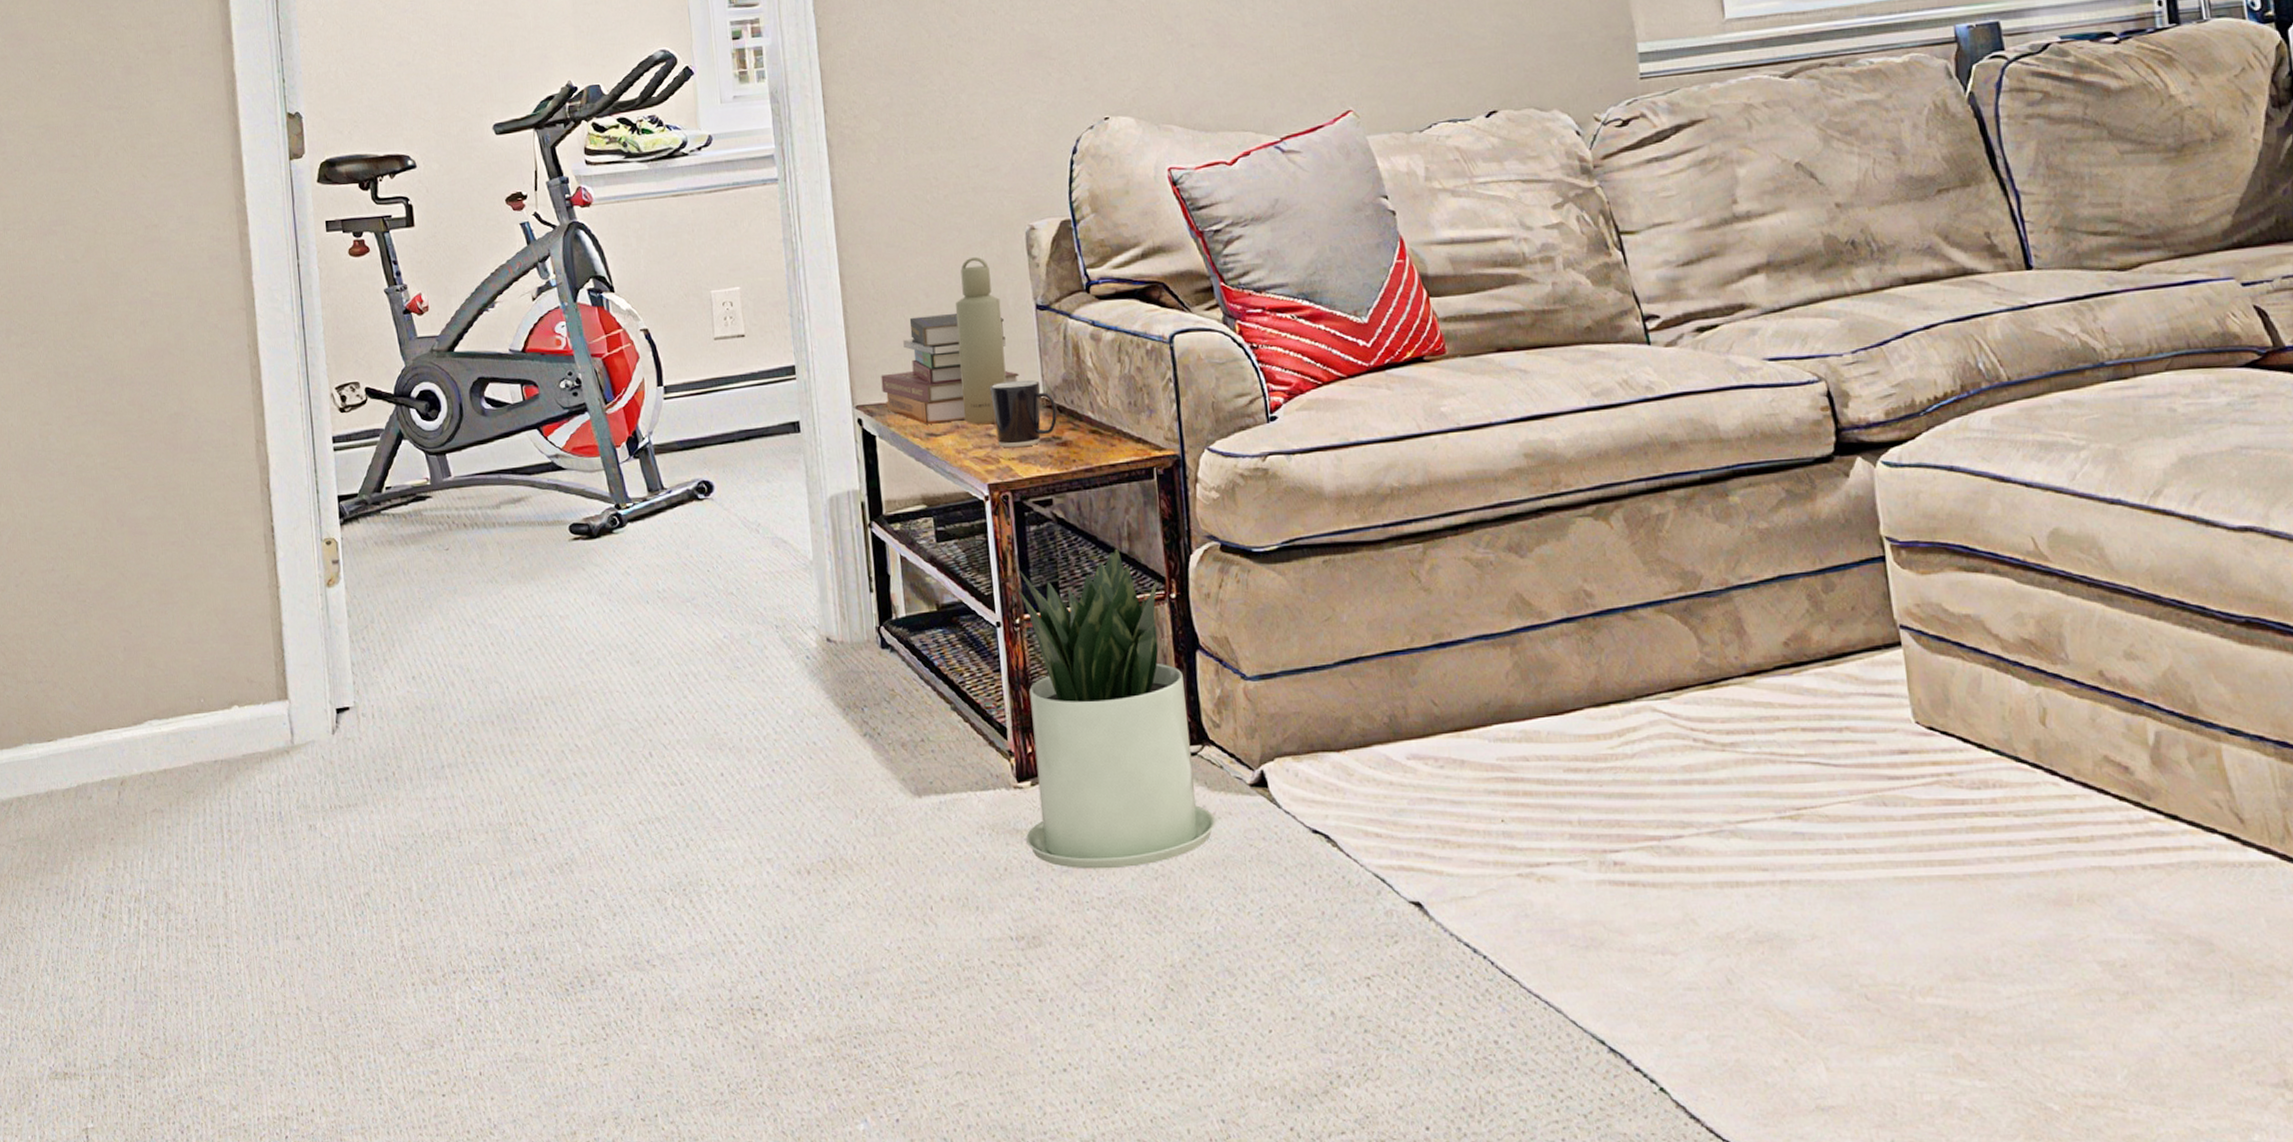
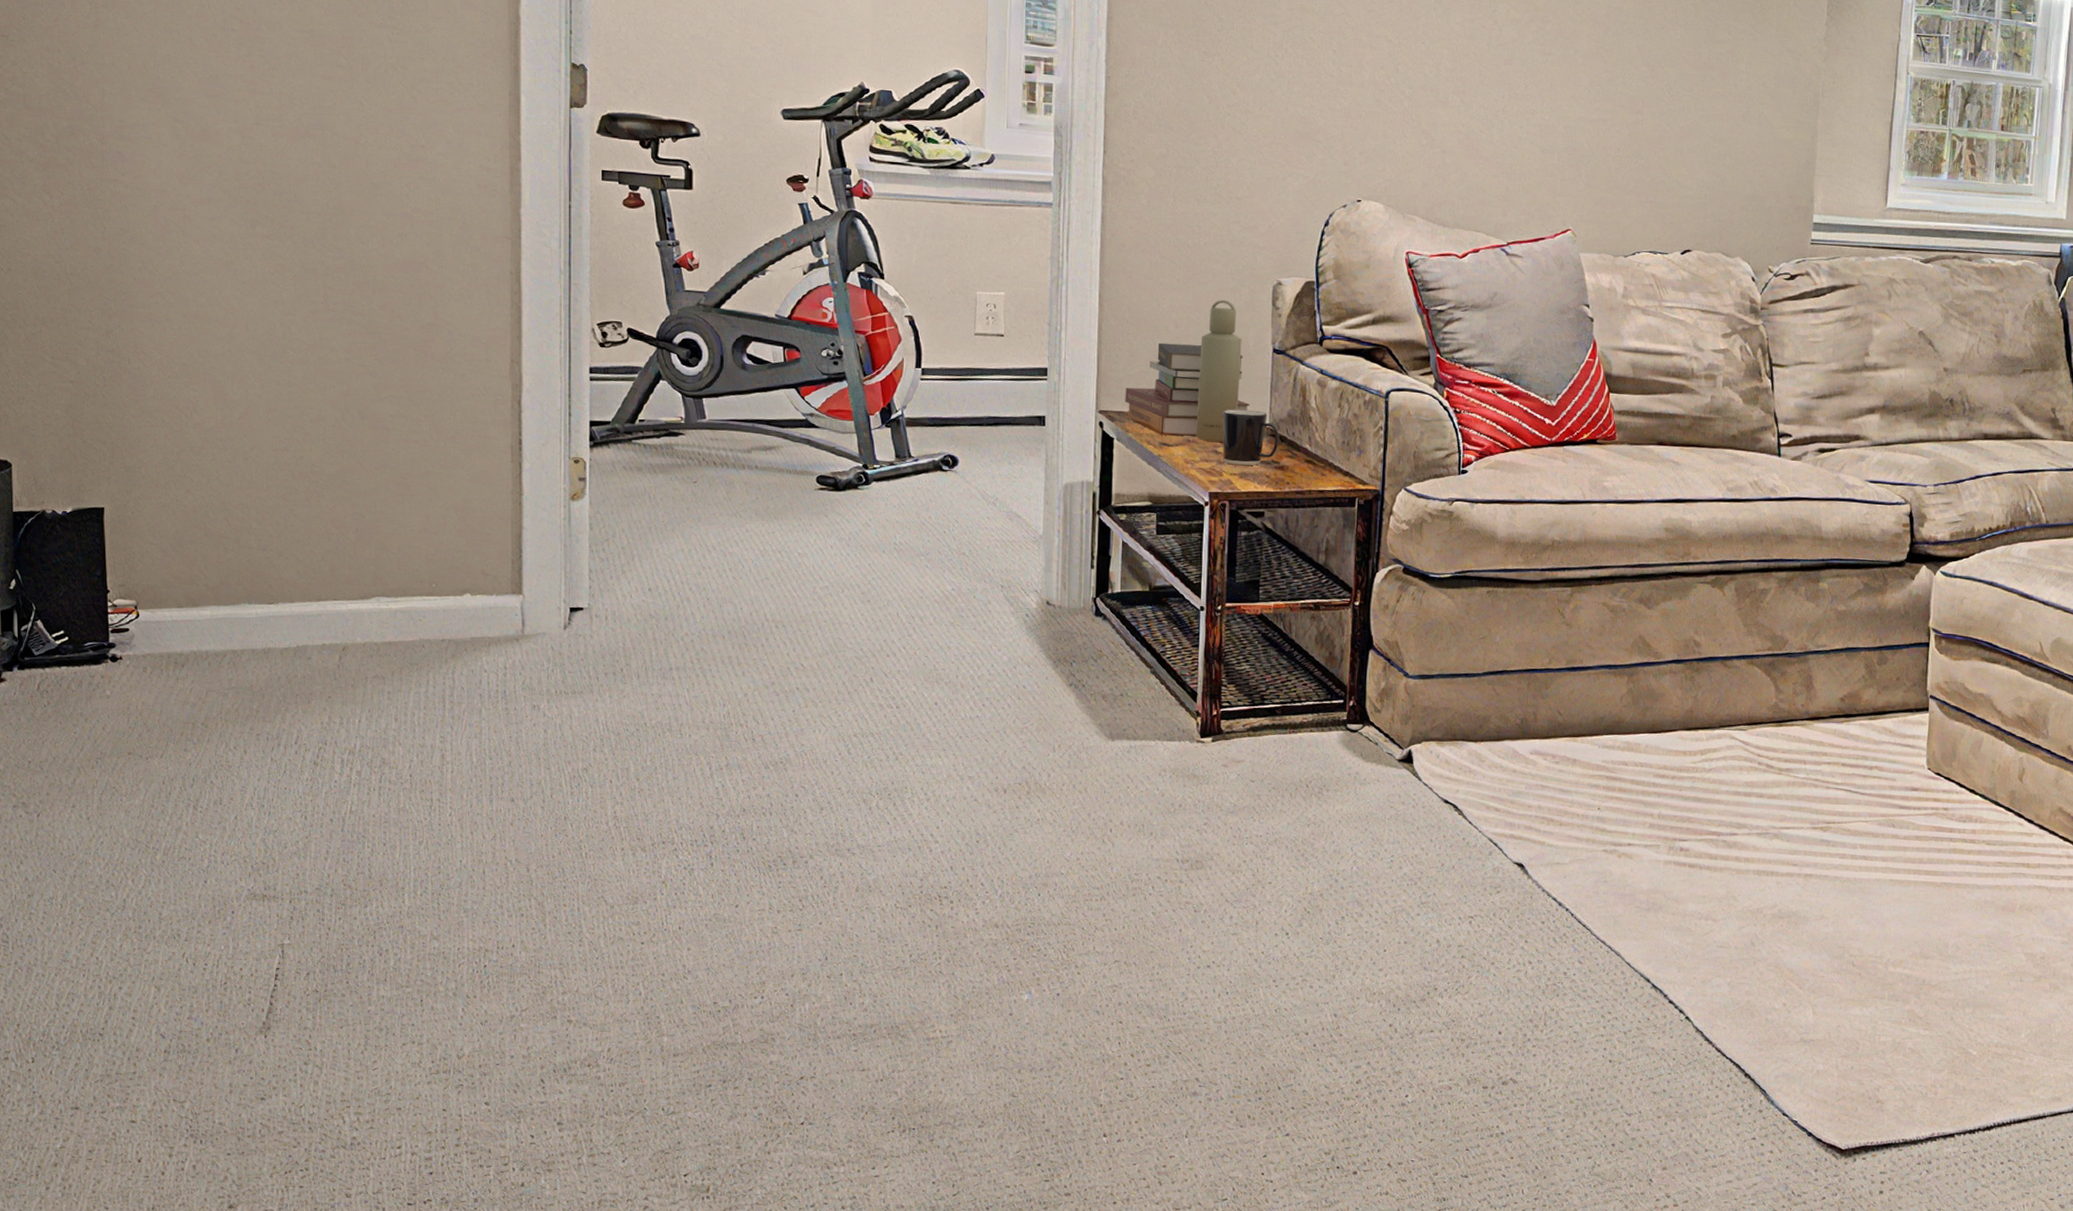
planter: present [1016,548,1216,869] -> none [1200,559,1366,814]

